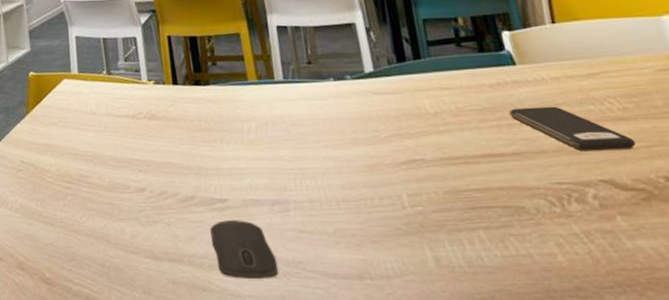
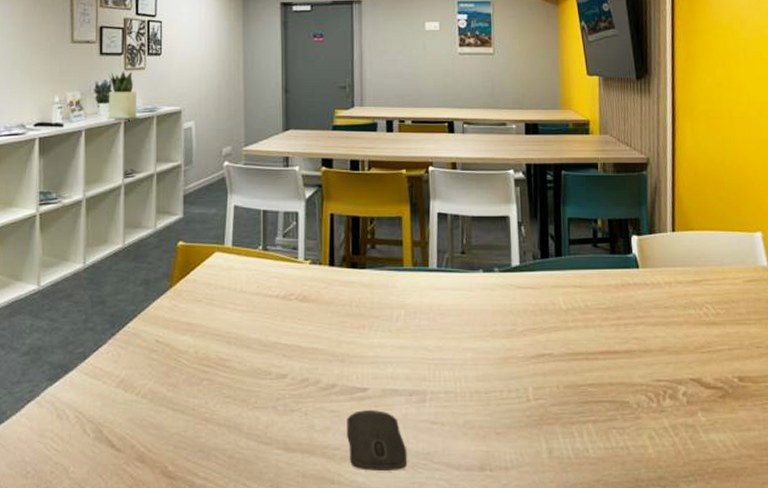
phone: present [509,106,636,152] -> none [627,308,722,352]

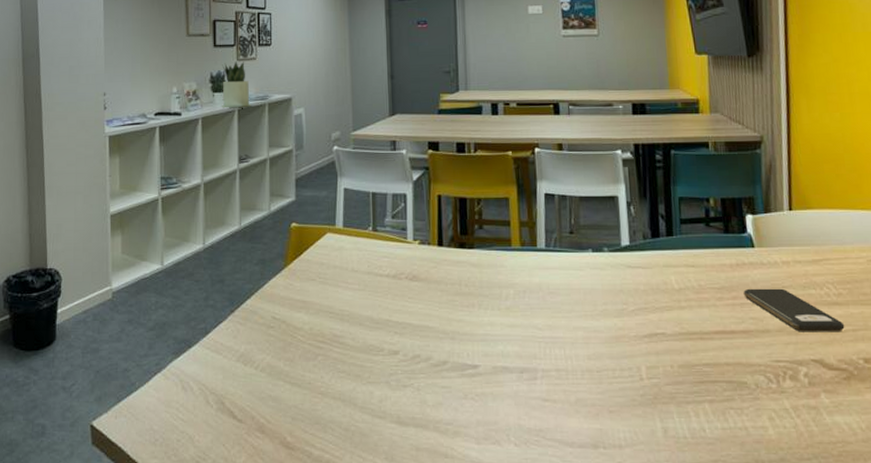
computer mouse: present [347,410,408,471] -> none [458,387,520,446]
phone: none [627,308,722,352] -> present [743,288,845,332]

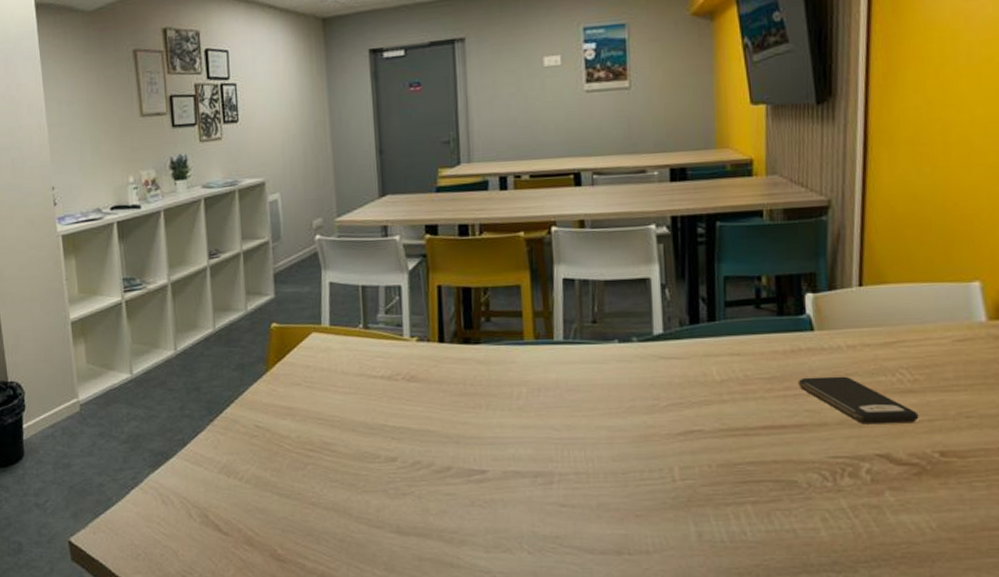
planter: present [221,61,252,109] -> none [183,142,220,198]

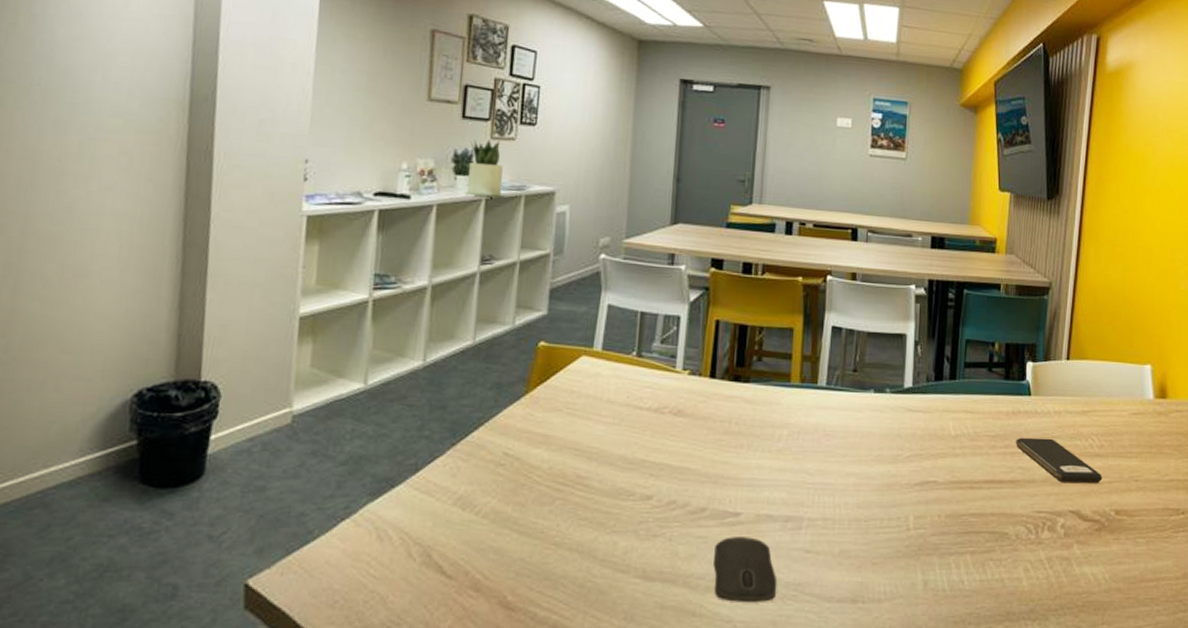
planter: none [183,142,220,198] -> present [464,140,505,198]
computer mouse: none [464,493,534,554] -> present [713,537,777,602]

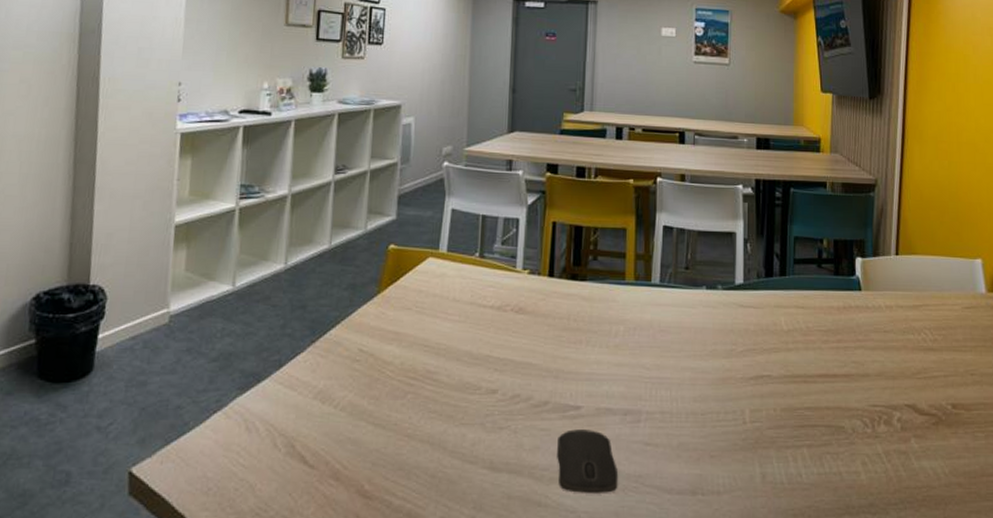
planter: present [464,140,505,198] -> none [319,59,356,113]
phone: present [1015,437,1103,484] -> none [848,332,937,378]

